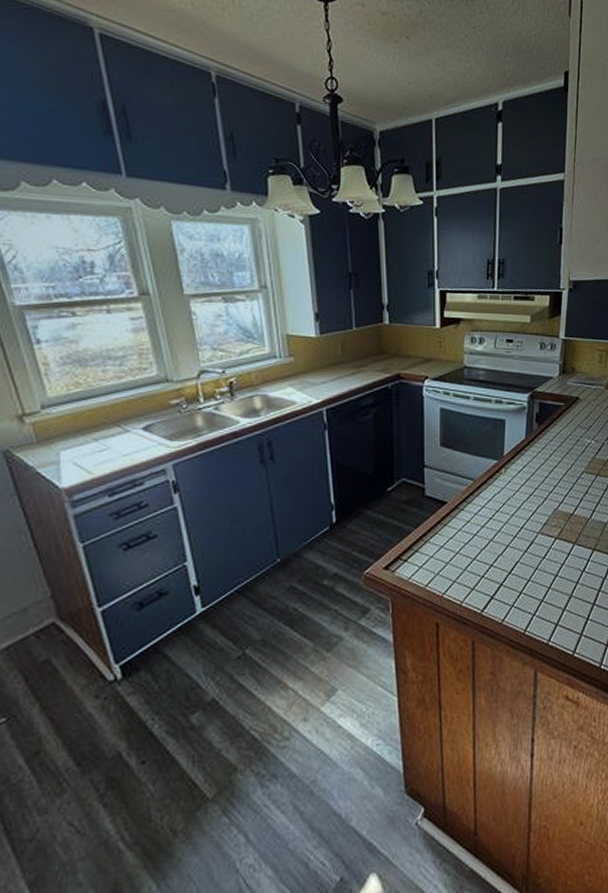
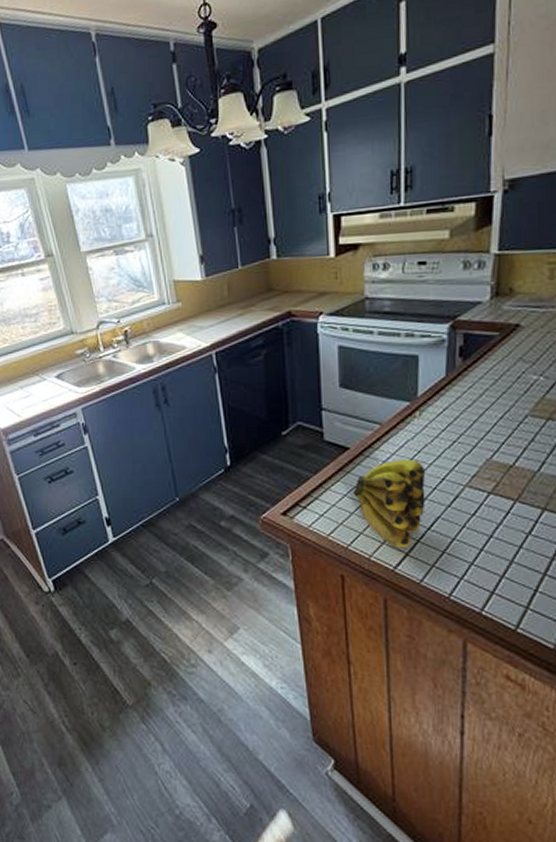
banana: none [448,511,509,592] -> present [352,459,426,547]

